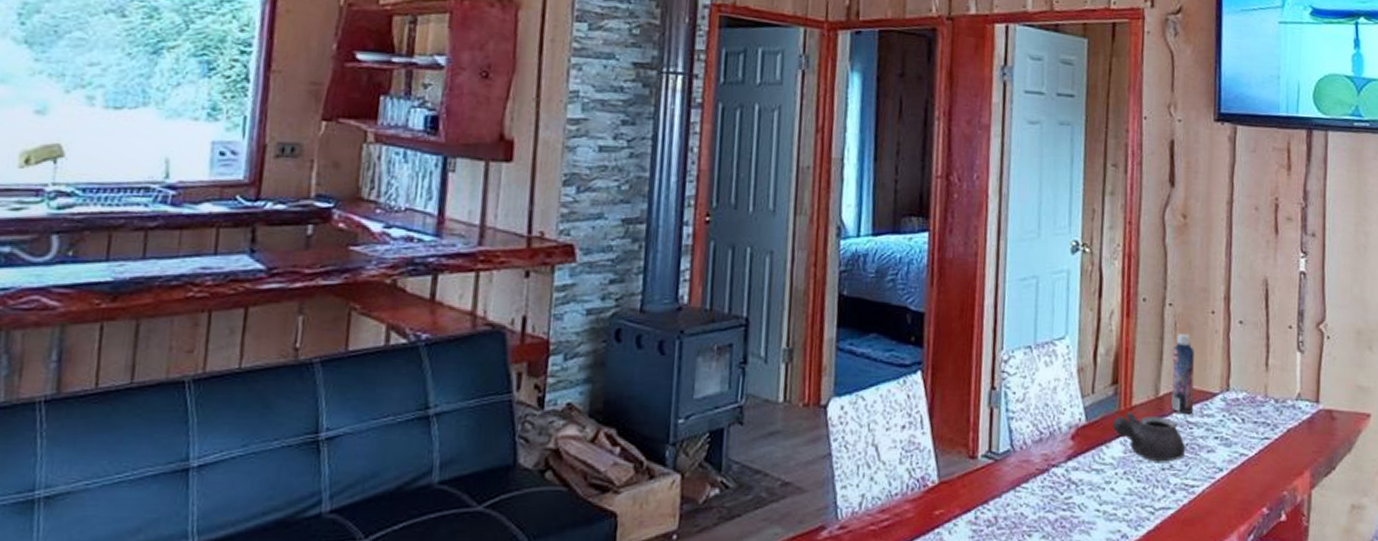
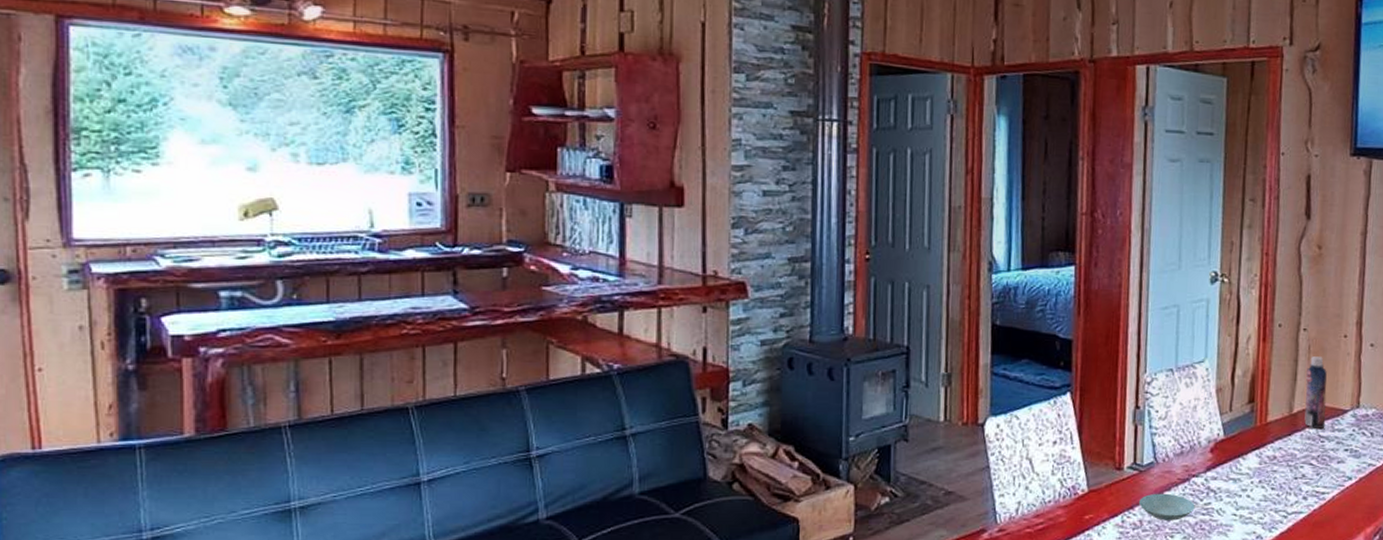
saucer: none [994,485,1055,517] -> present [1139,493,1195,520]
teapot: present [1112,412,1186,462] -> none [1248,427,1318,472]

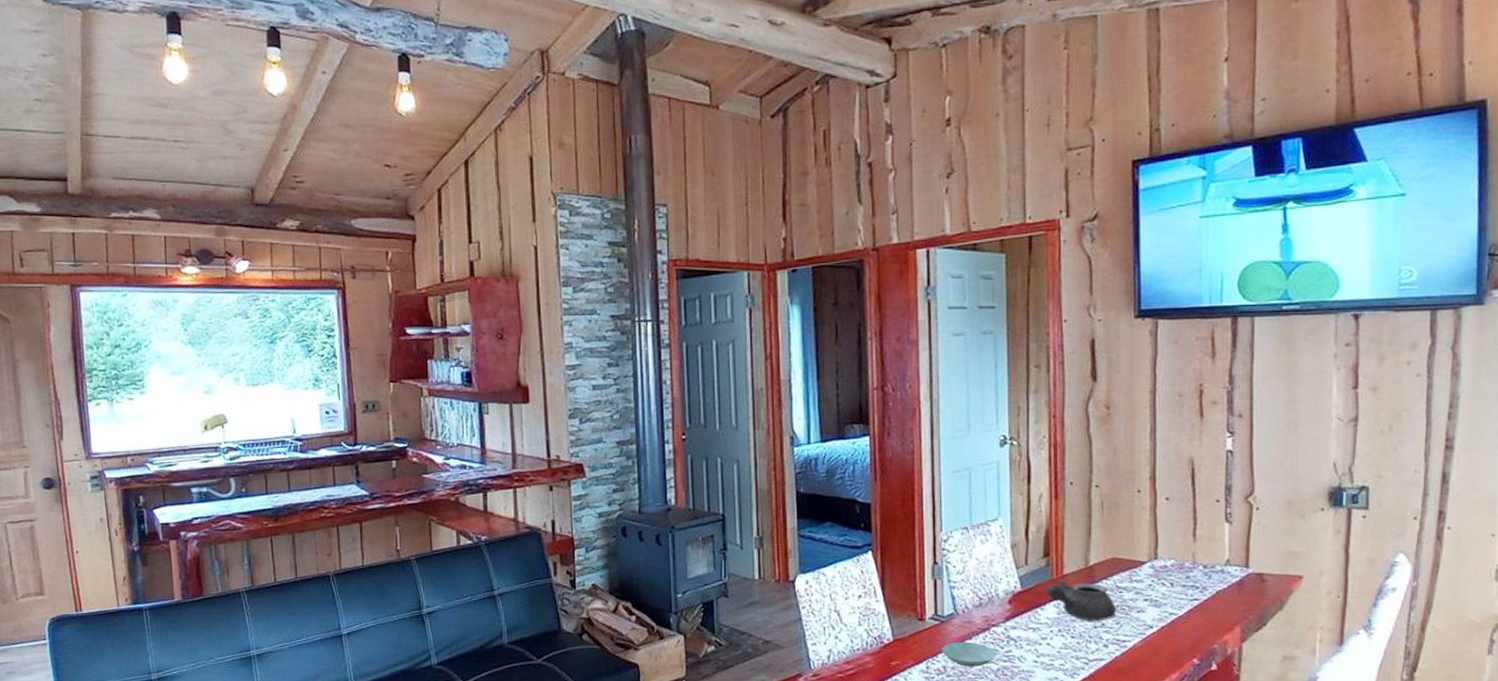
teapot: none [1248,427,1318,472] -> present [1046,580,1117,621]
bottle: present [1304,356,1327,430] -> none [1100,511,1123,581]

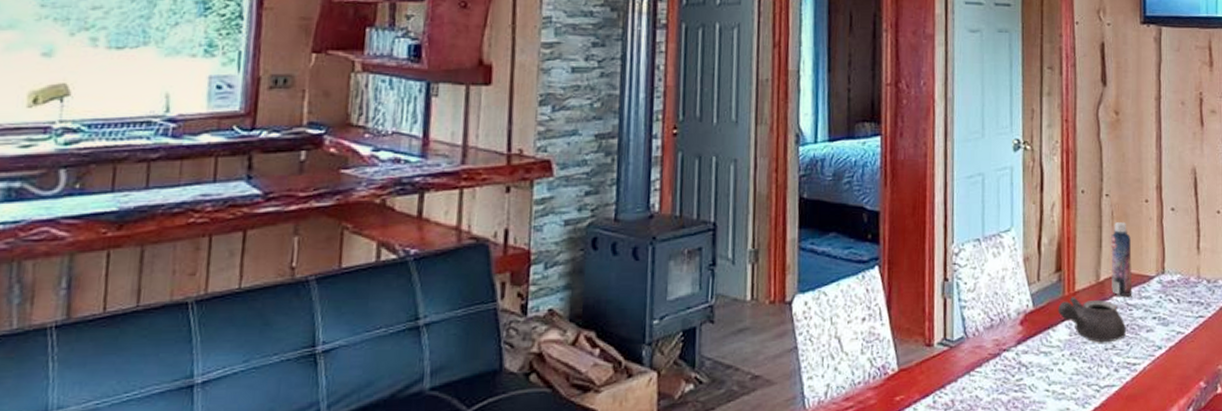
saucer: present [942,641,996,667] -> none [950,370,1007,399]
bottle: none [1100,511,1123,581] -> present [1111,222,1133,297]

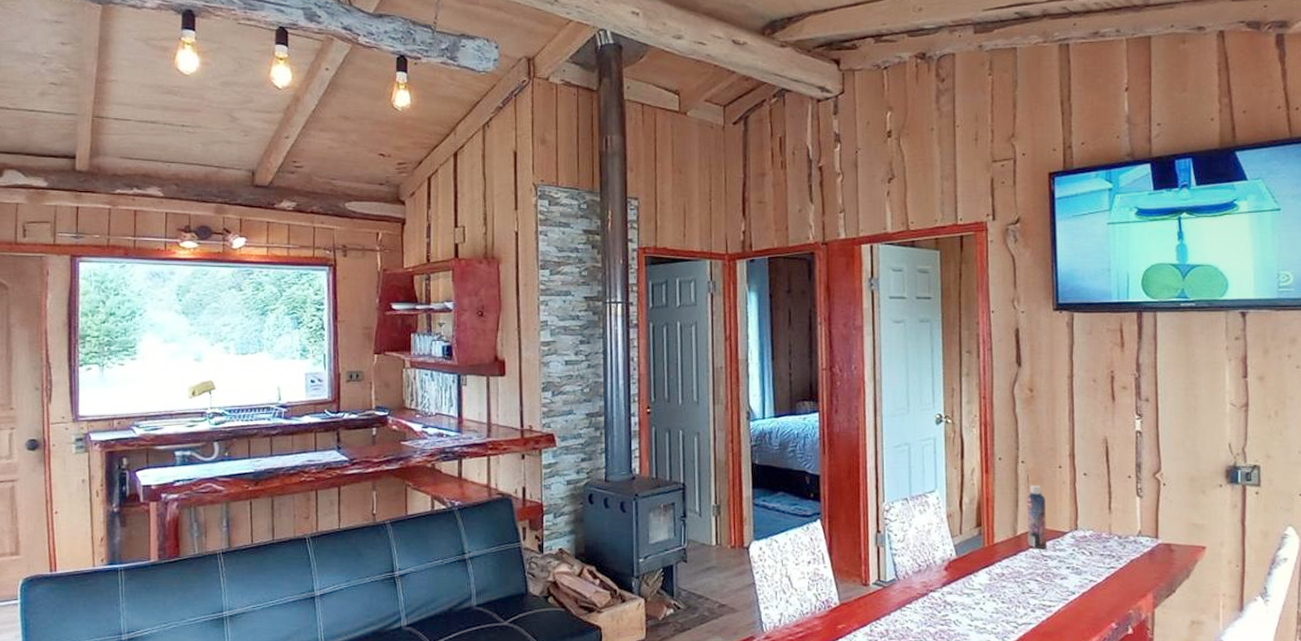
teapot: present [1057,297,1127,343] -> none [978,548,1042,587]

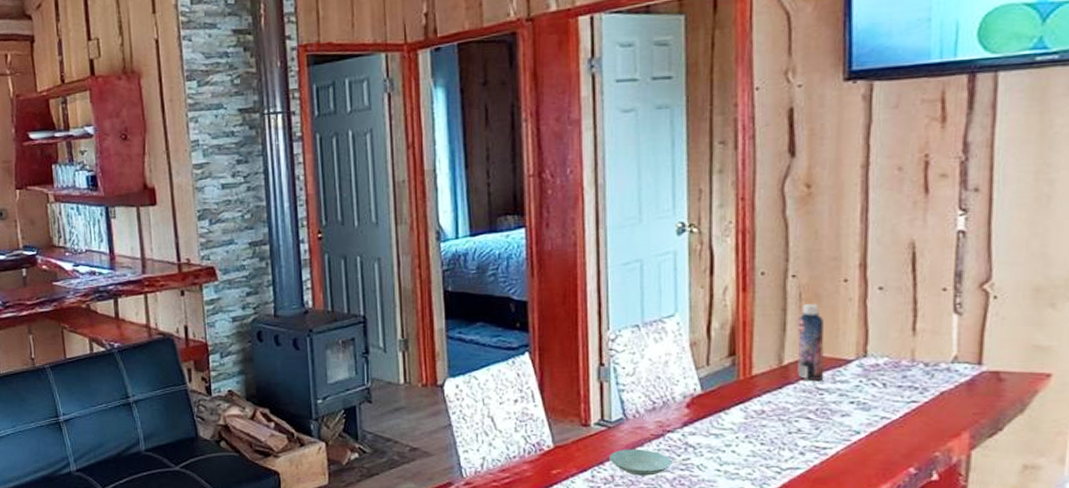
saucer: none [885,606,934,630] -> present [610,449,672,476]

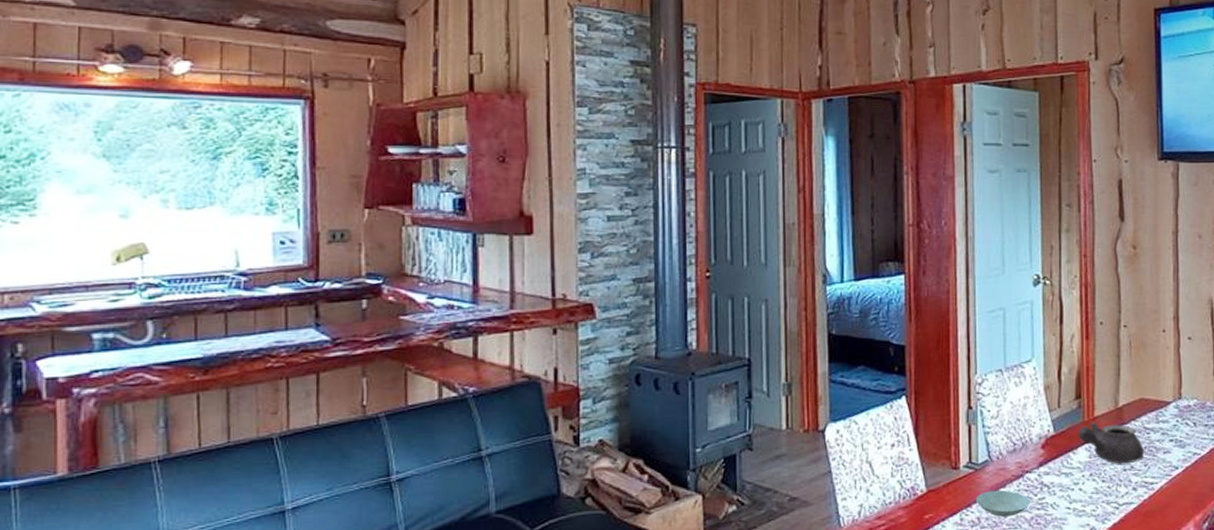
teapot: none [730,381,816,426] -> present [1077,422,1145,464]
bottle: present [797,304,824,382] -> none [1129,351,1150,422]

